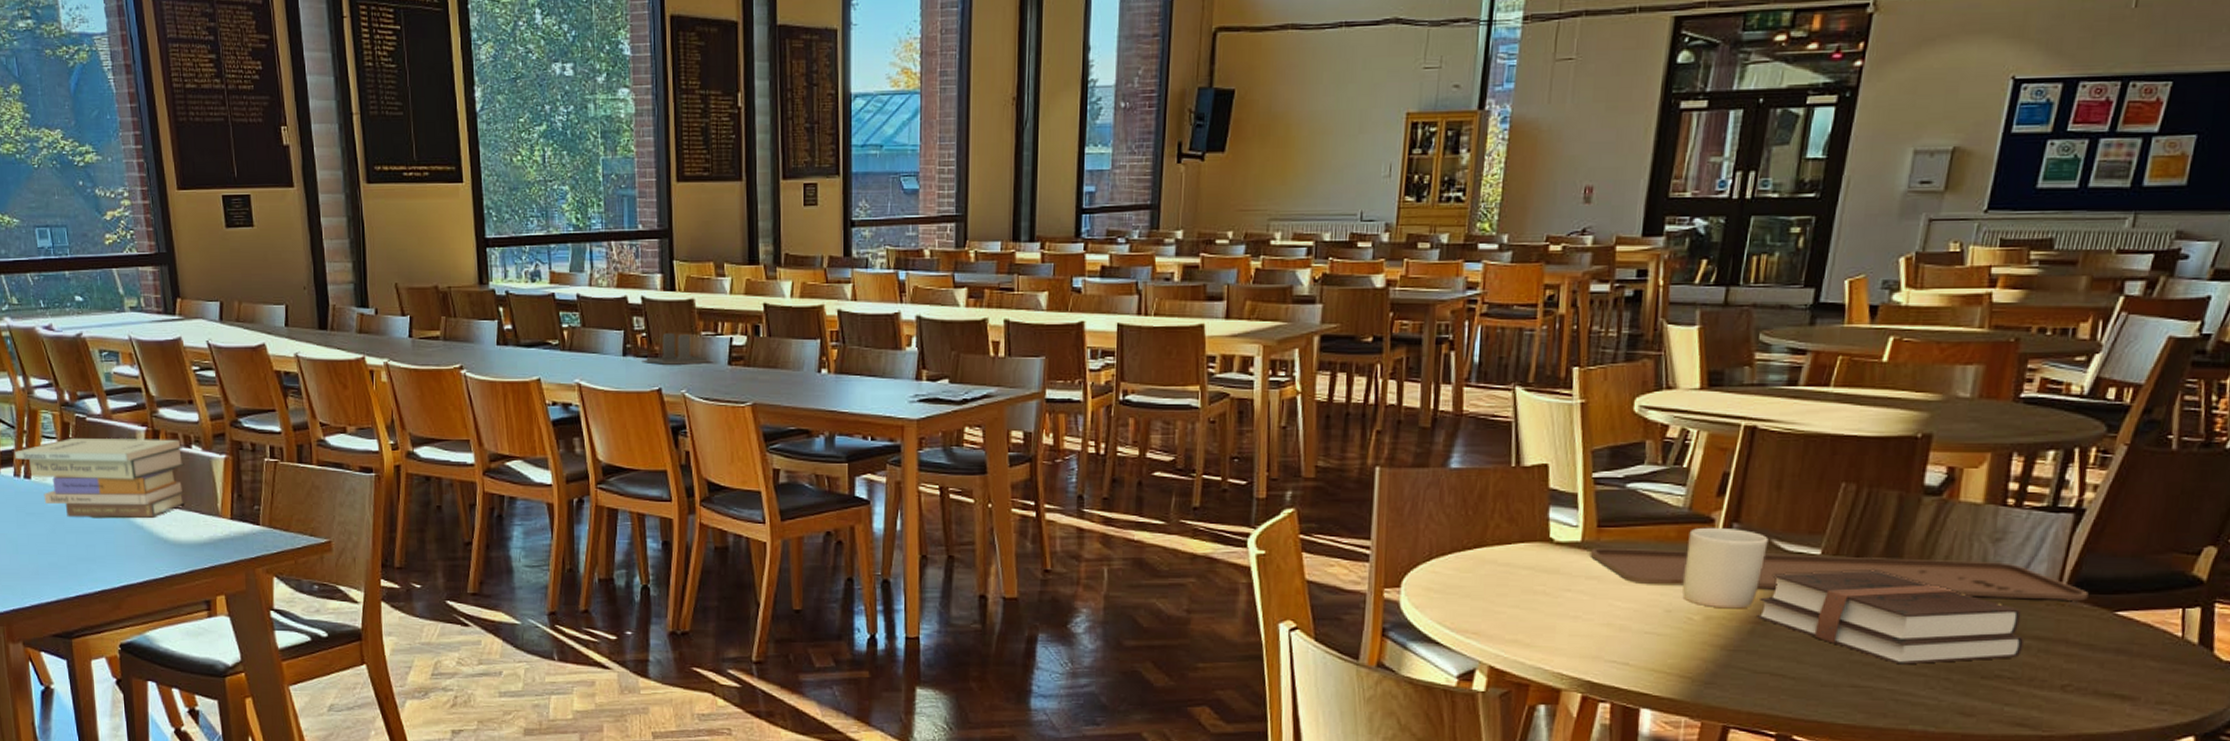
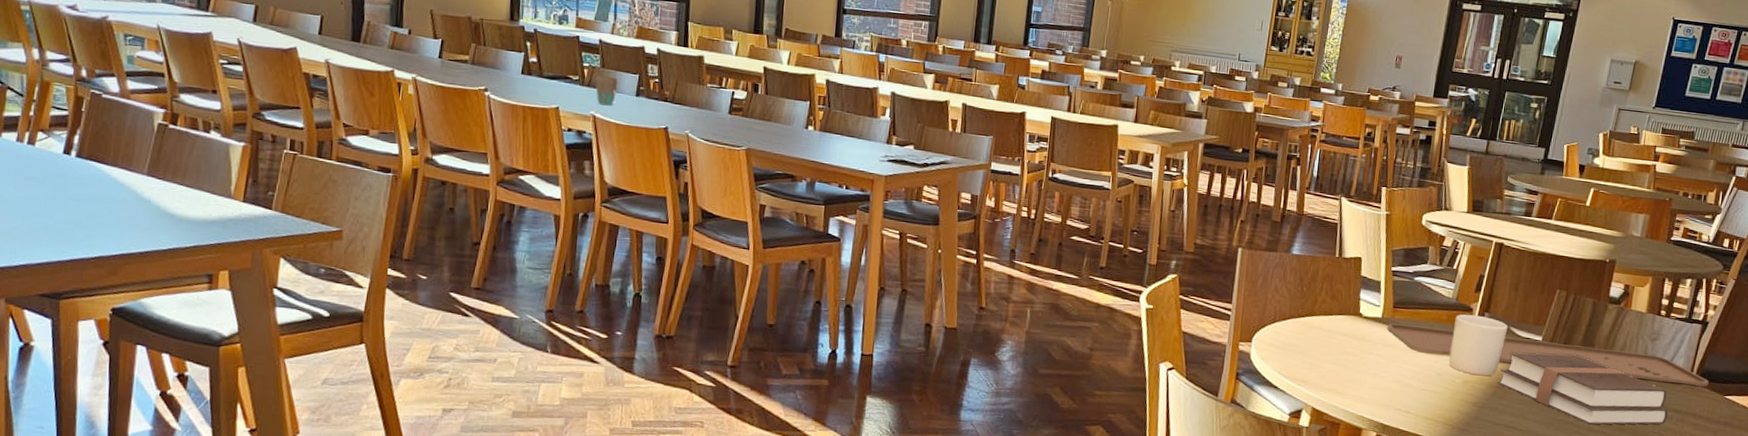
books: present [14,437,185,518] -> none [19,111,201,193]
mug: none [577,336,602,371] -> present [595,75,619,106]
napkin holder: present [642,333,711,365] -> none [653,81,714,111]

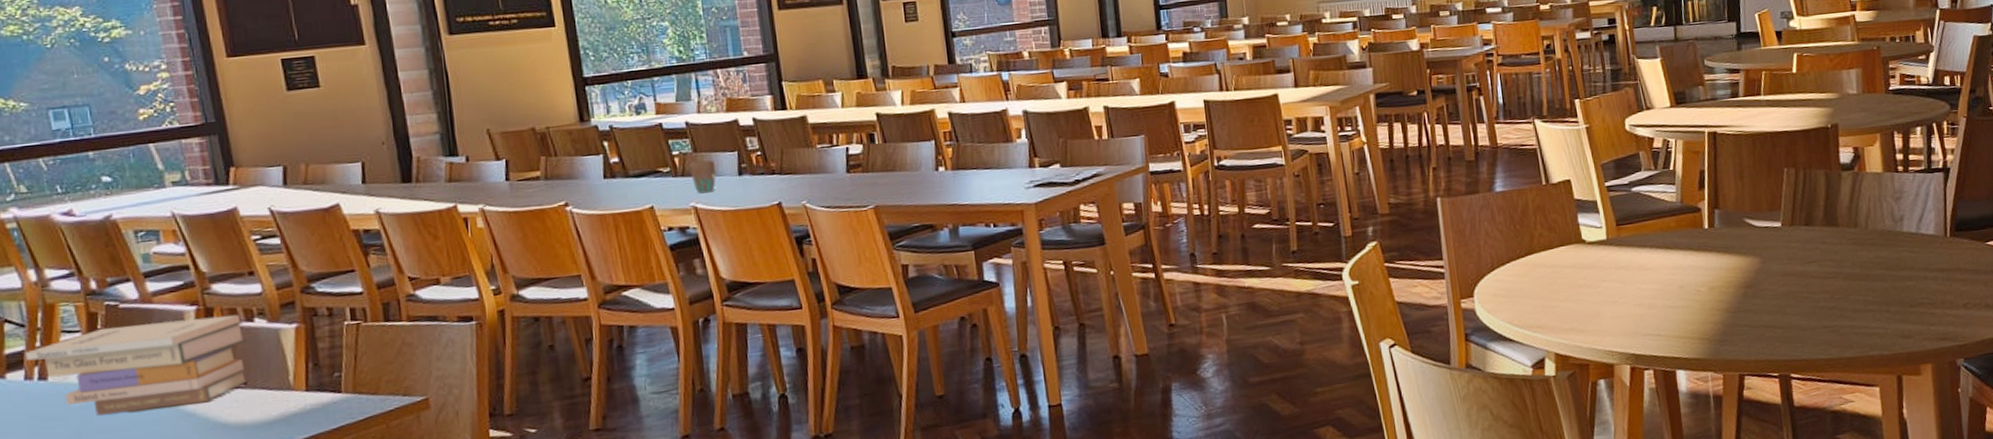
books: none [19,111,201,193] -> present [25,314,249,416]
tray: present [1387,323,1709,387] -> none [1614,215,1966,268]
mug: present [1449,314,1508,377] -> none [1684,214,1743,279]
hardback book: present [1498,352,1668,425] -> none [1745,233,1933,305]

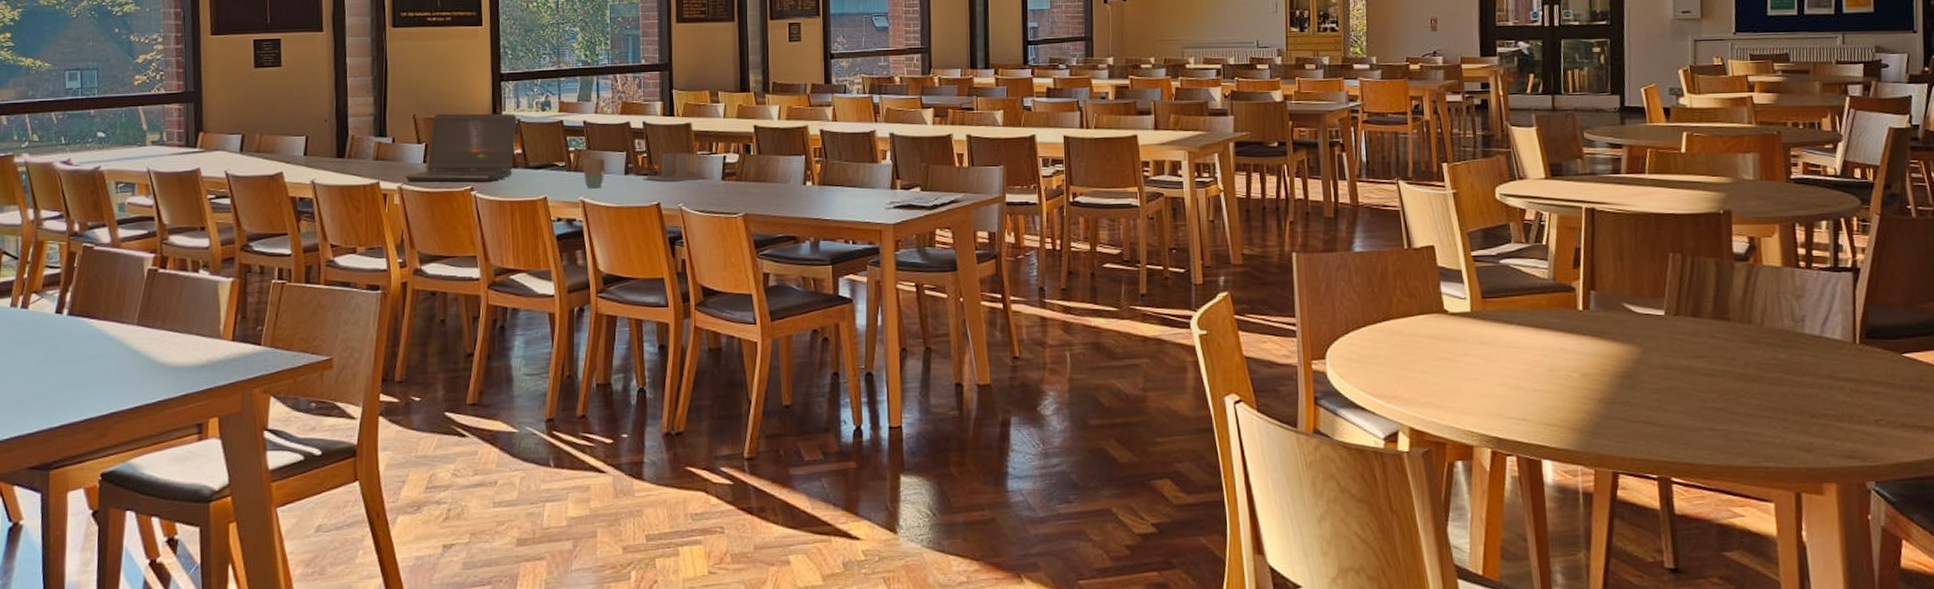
books: present [25,314,249,416] -> none [14,264,190,346]
laptop computer: none [486,120,612,202] -> present [405,113,518,183]
napkin holder: none [759,149,829,180] -> present [642,153,706,182]

